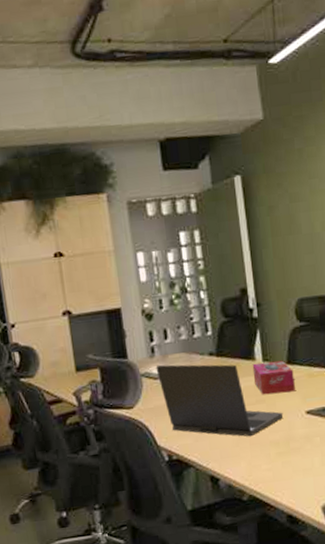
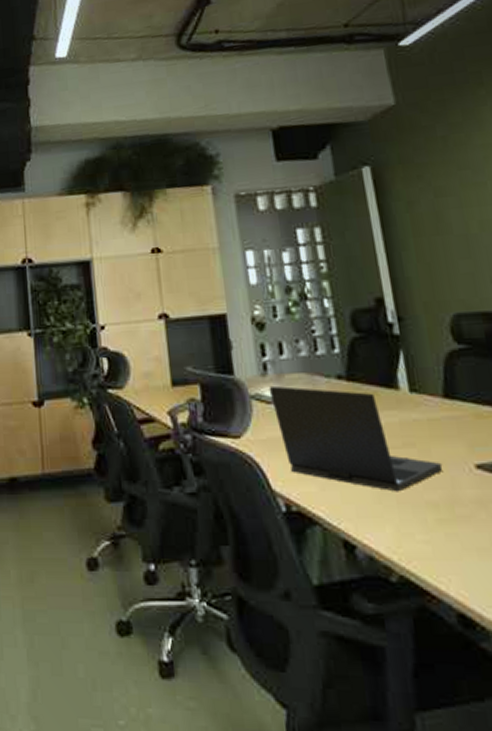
tissue box: present [252,360,295,395] -> none [395,392,458,437]

